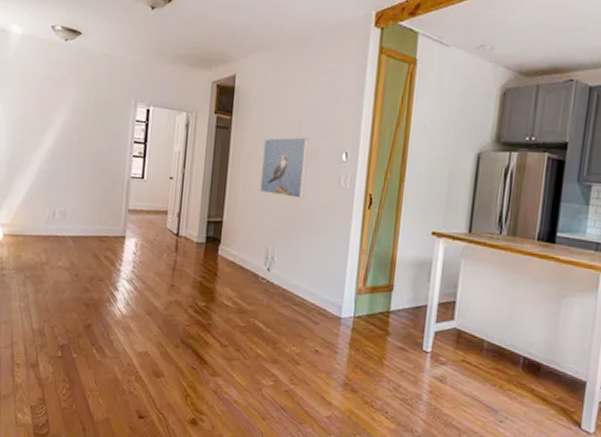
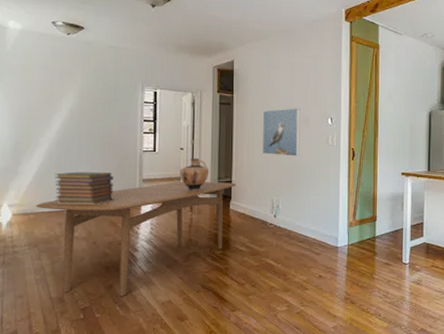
dining table: none [24,216,228,339] -> present [35,182,237,296]
book stack: none [43,194,100,234] -> present [55,171,115,206]
ceramic jug: none [167,190,198,230] -> present [179,158,208,191]

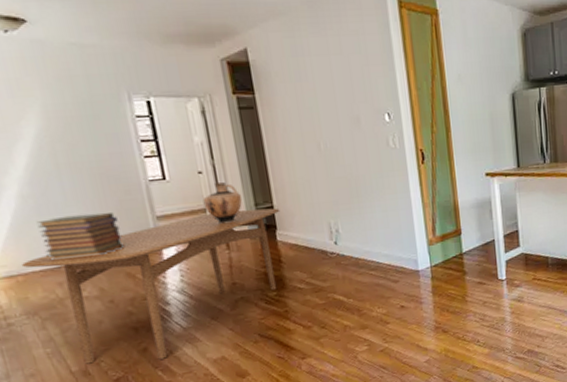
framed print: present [263,108,301,156] -> none [299,104,355,169]

